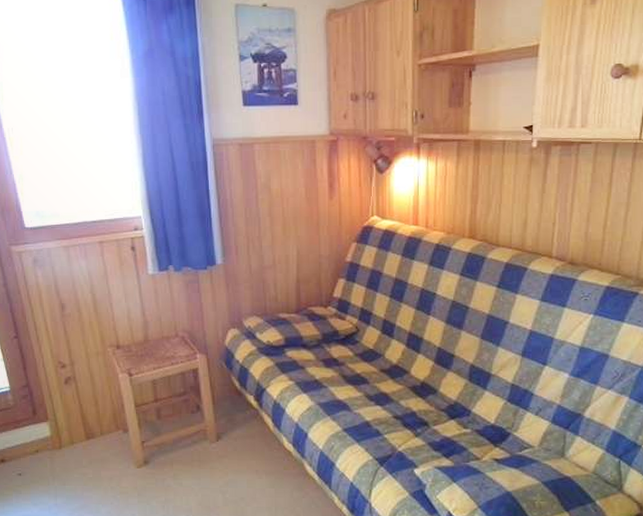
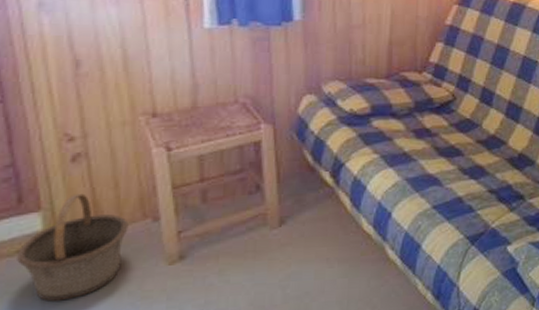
basket: none [36,409,107,490] -> present [17,193,129,301]

